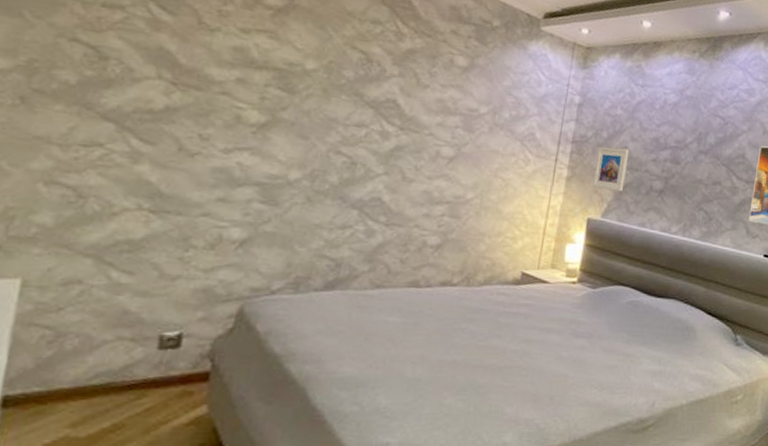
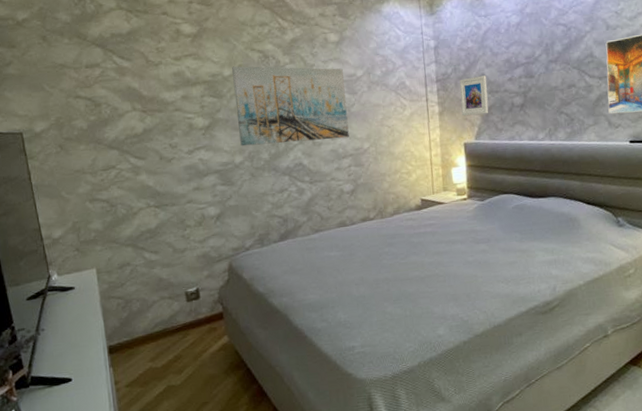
wall art: none [303,60,464,181] -> present [232,66,349,147]

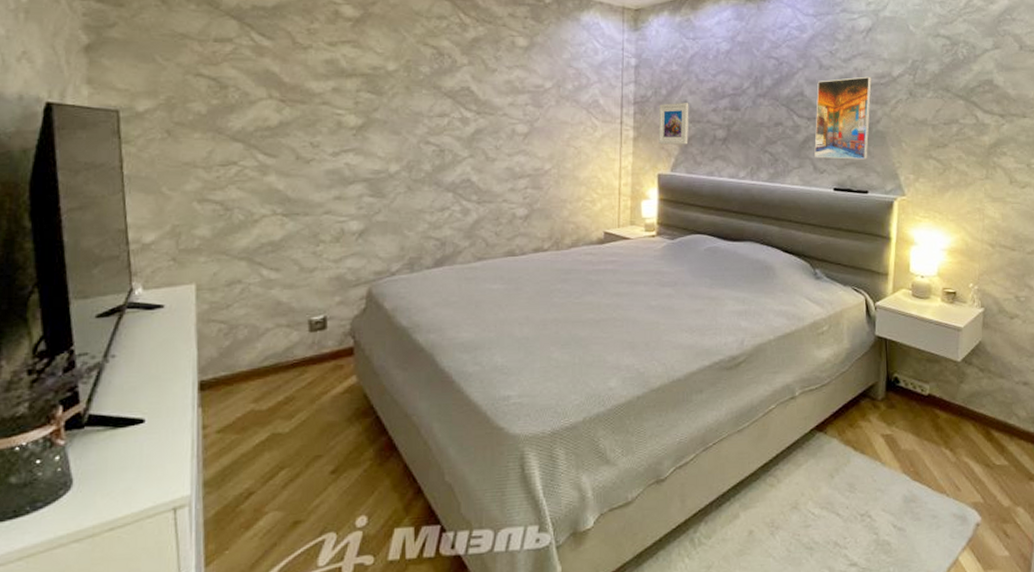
wall art: present [232,66,349,147] -> none [398,60,529,156]

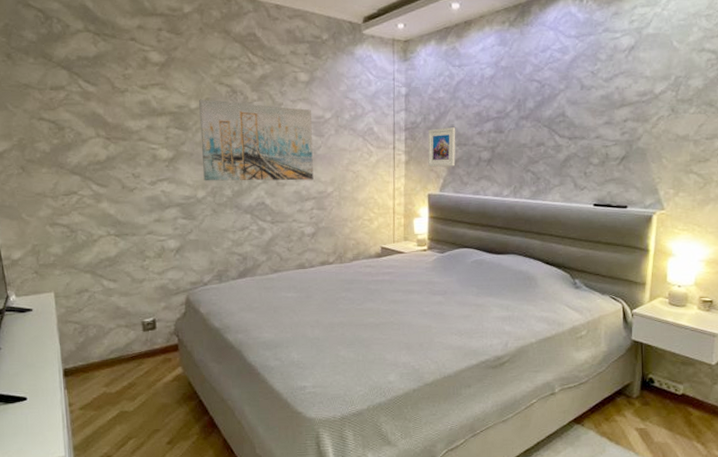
wall art: none [398,60,529,156] -> present [199,99,314,181]
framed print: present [814,76,872,160] -> none [575,95,633,176]

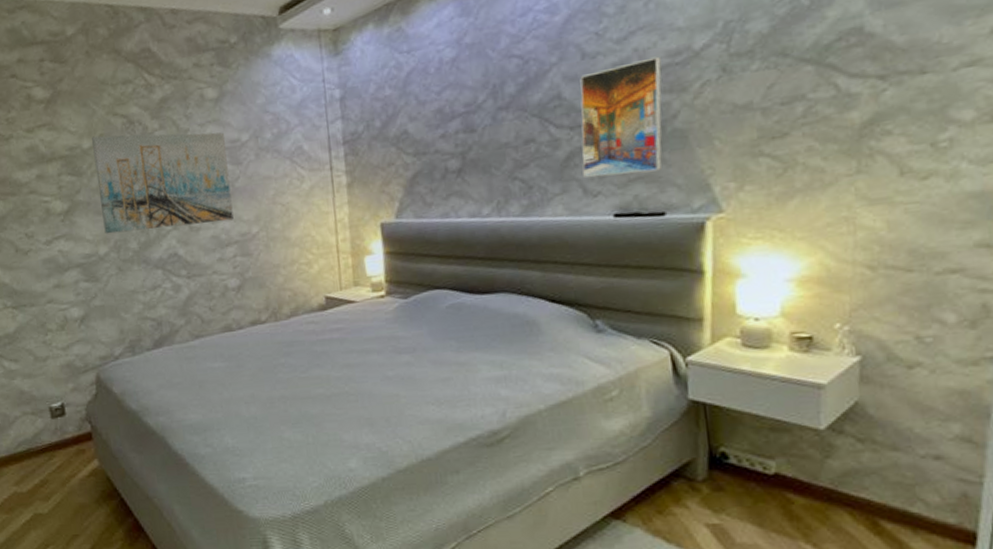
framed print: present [427,127,456,167] -> none [374,132,414,188]
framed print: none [575,95,633,176] -> present [580,56,663,178]

